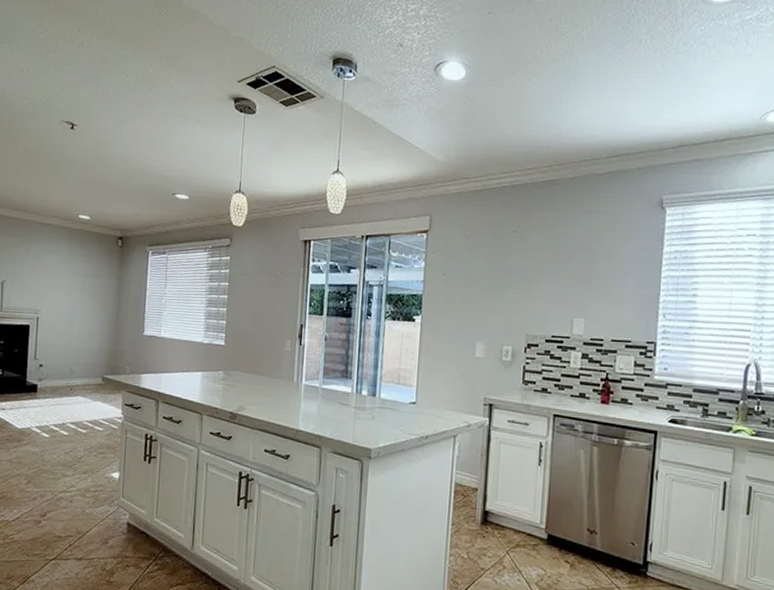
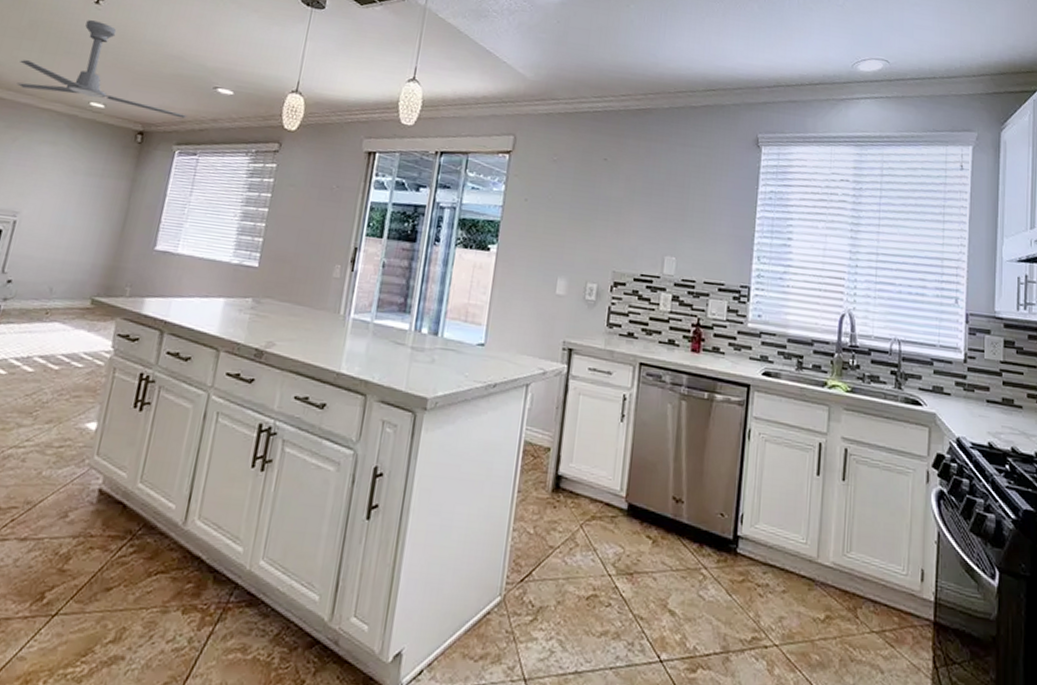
ceiling fan: none [22,144,155,223] -> present [16,20,187,119]

